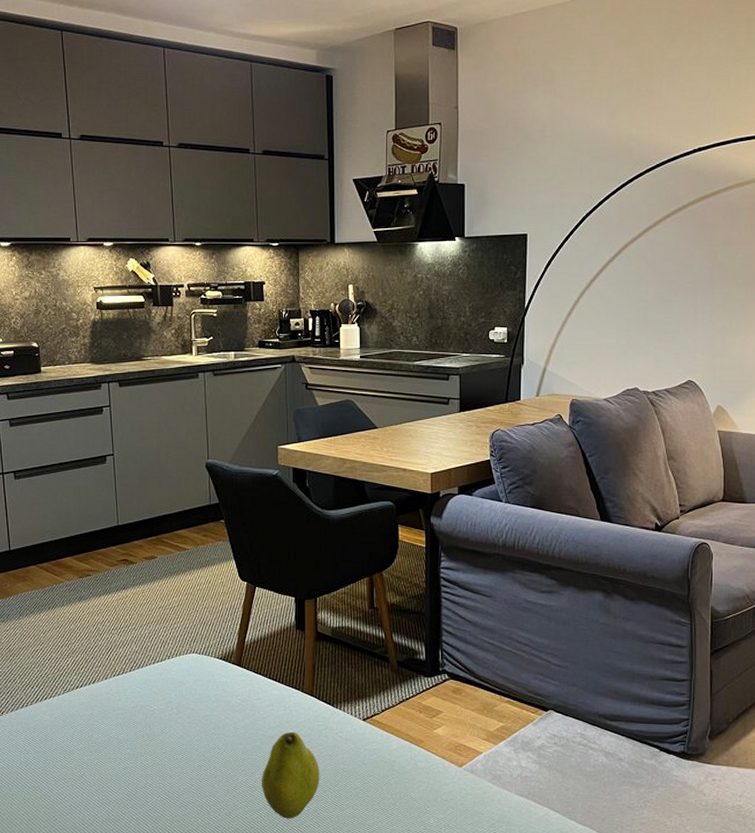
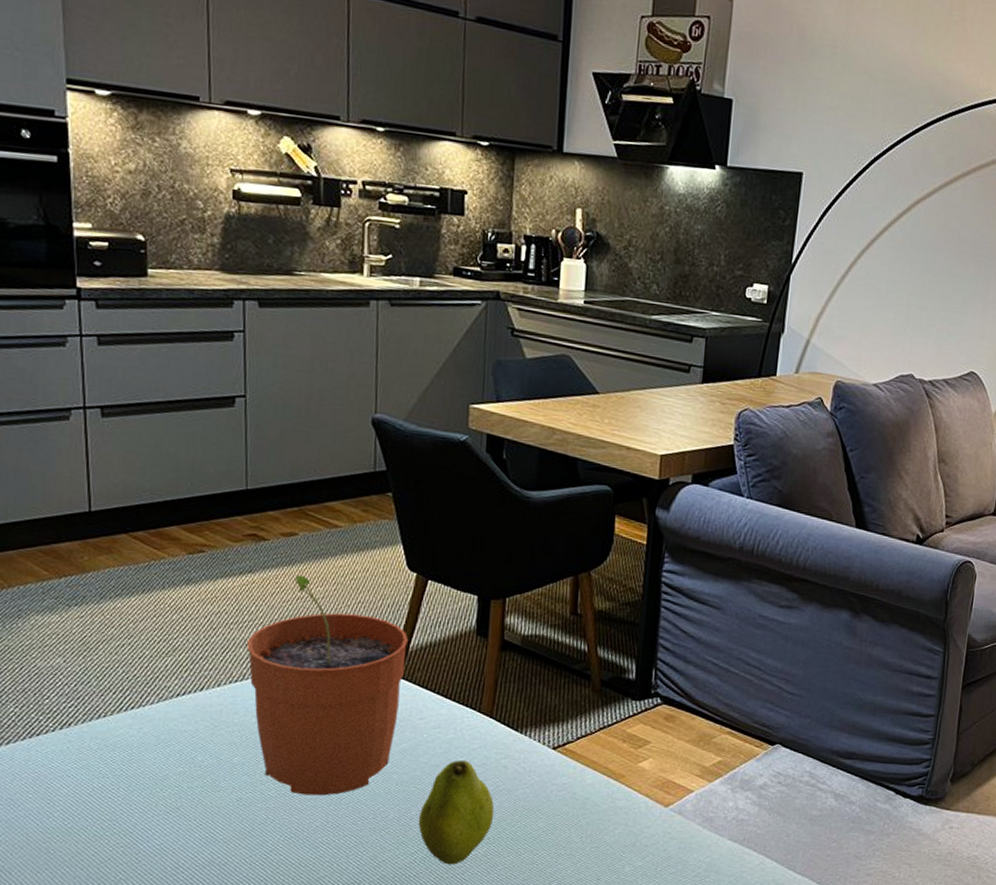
plant pot: none [125,589,244,764] -> present [247,575,409,796]

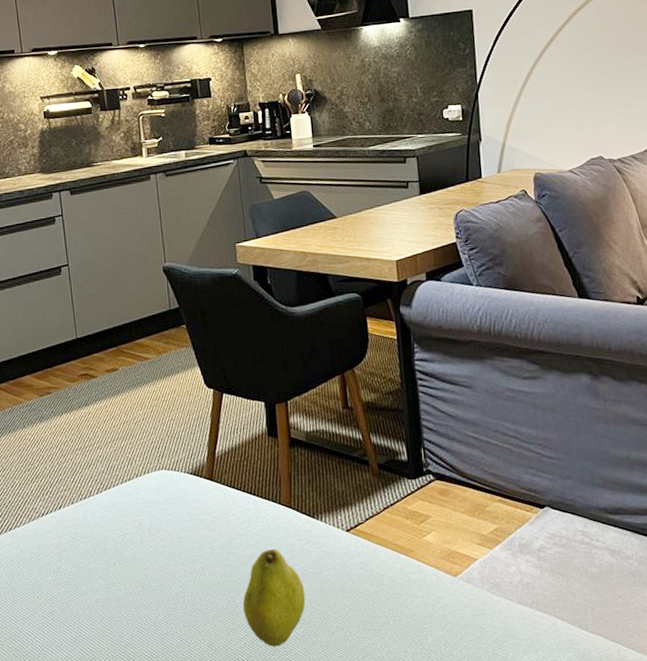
plant pot: present [247,575,409,796] -> none [90,402,214,593]

